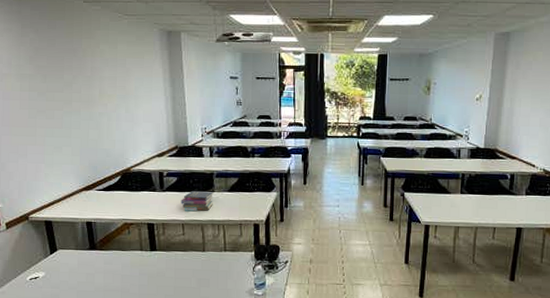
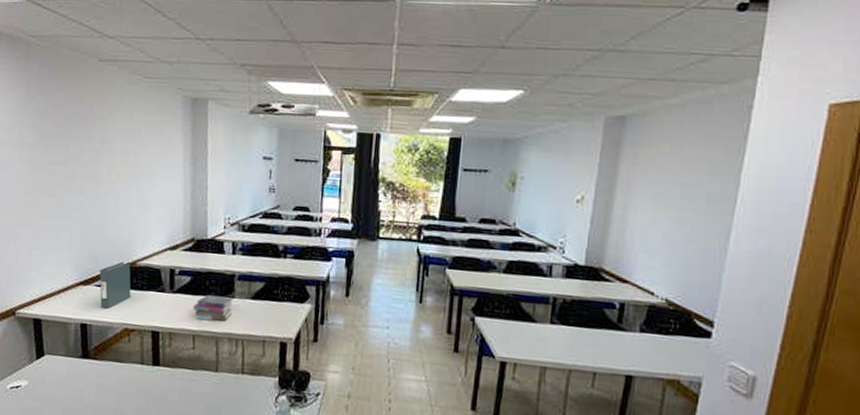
binder: none [99,169,128,208] -> present [99,262,131,309]

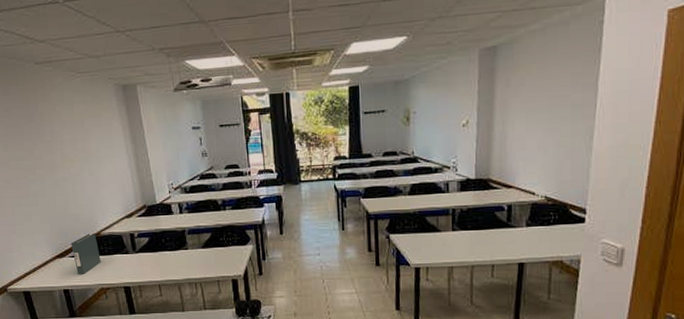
books: present [193,295,235,322] -> none [155,250,188,272]

